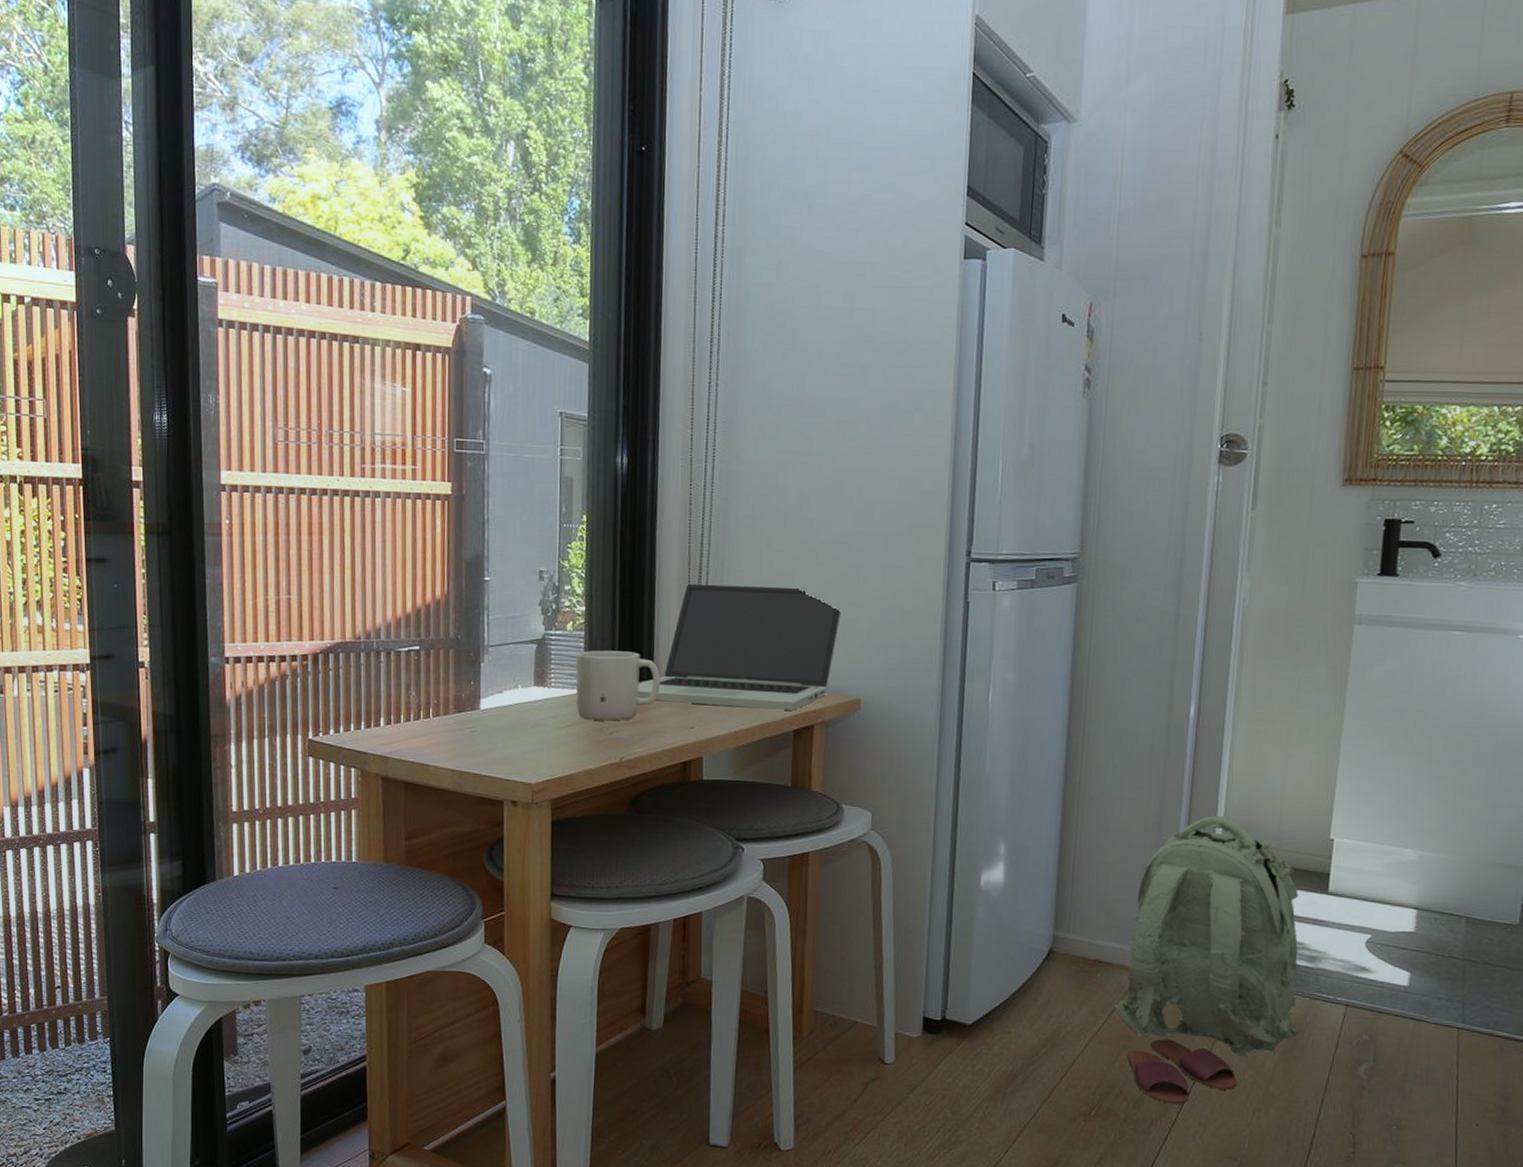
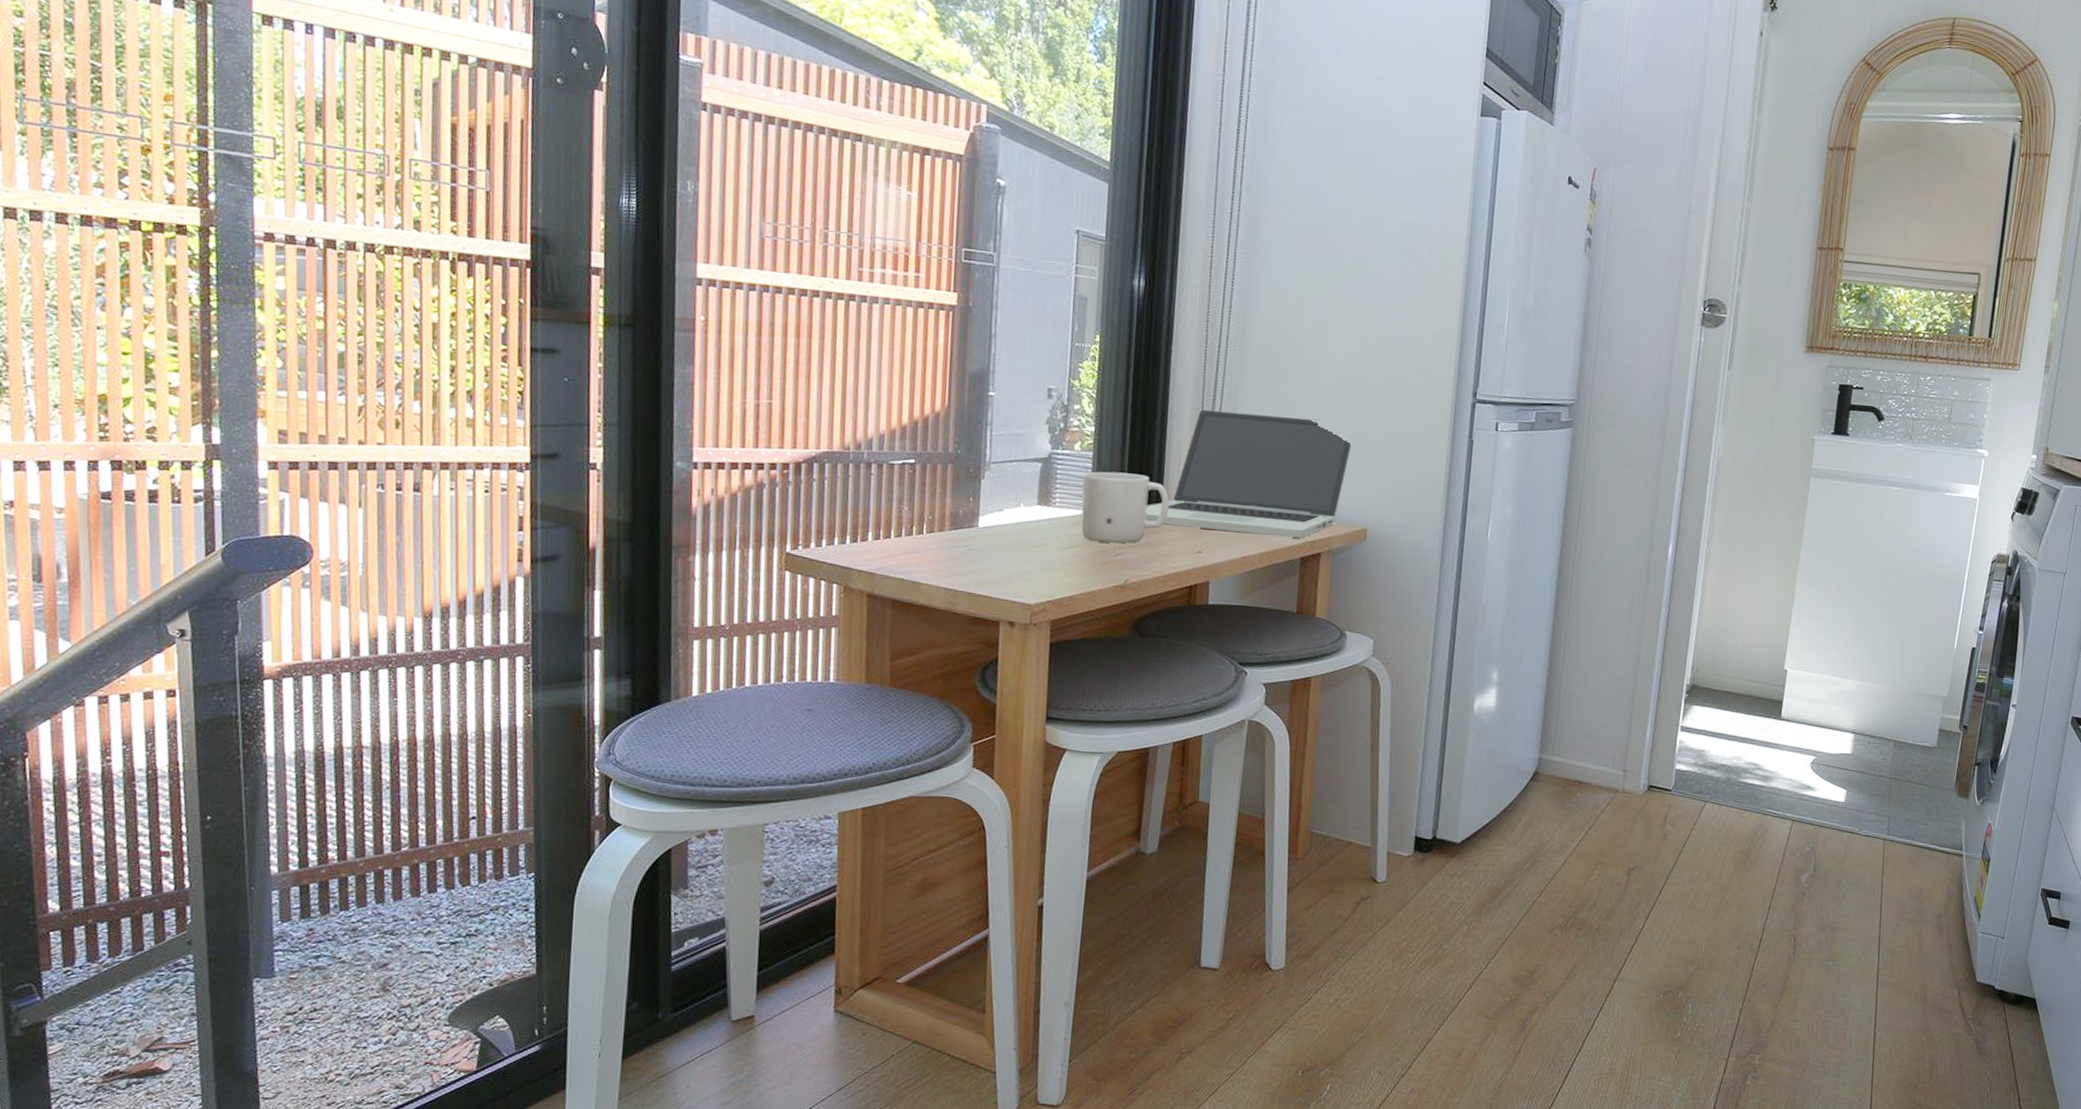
backpack: present [1115,815,1299,1058] -> none [1592,647,1757,870]
slippers: present [1127,1039,1238,1105] -> none [1601,853,1698,914]

